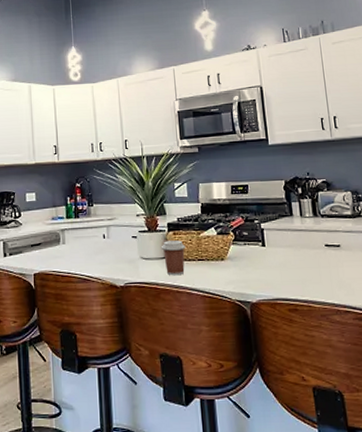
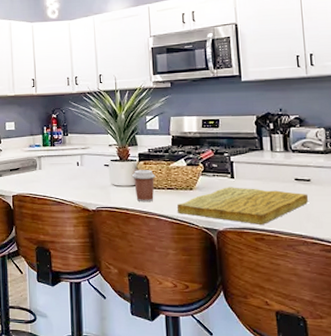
cutting board: none [209,255,340,295] -> present [177,187,309,224]

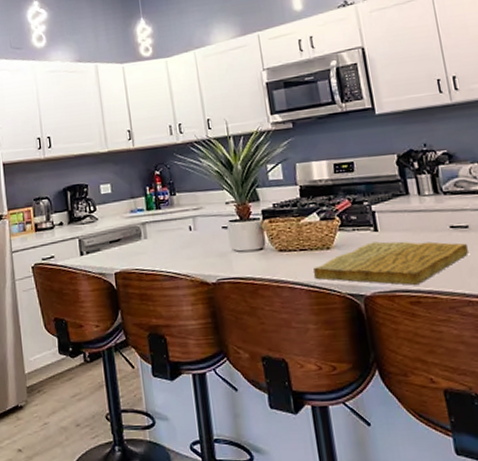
coffee cup: present [131,170,155,202] -> none [255,229,285,269]

